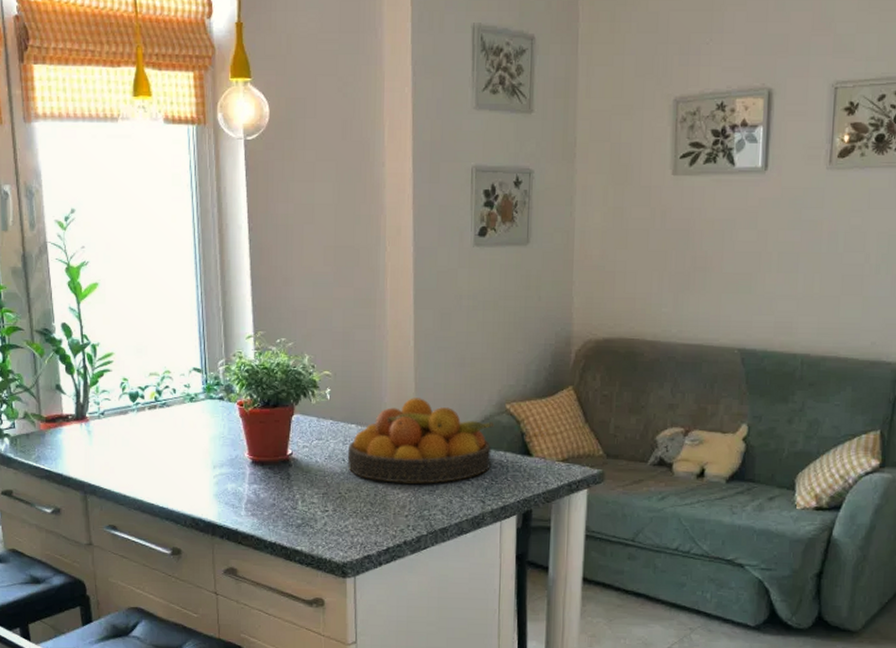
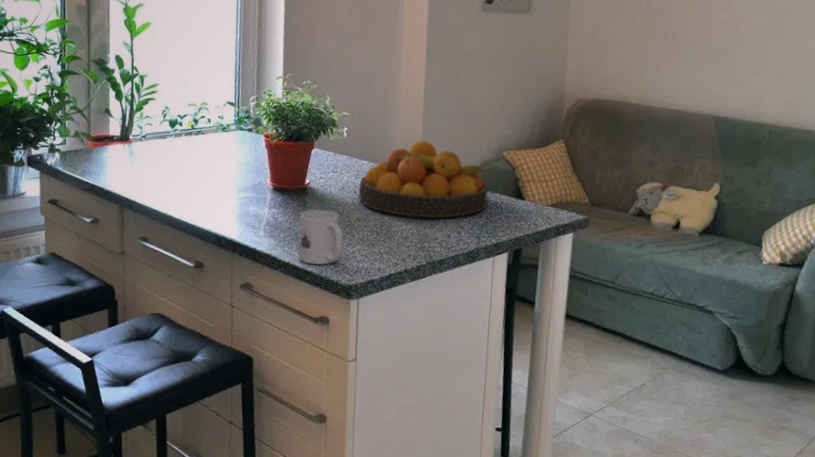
mug: none [283,482,334,544] -> present [298,209,344,266]

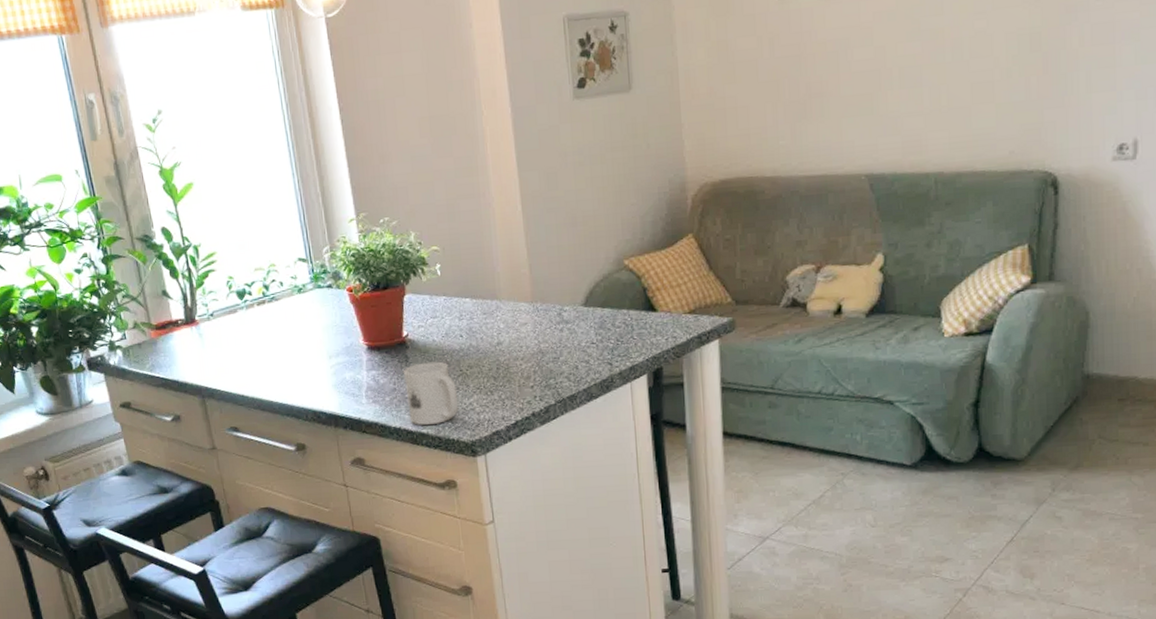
fruit bowl: present [358,140,492,219] -> none [464,263,614,354]

